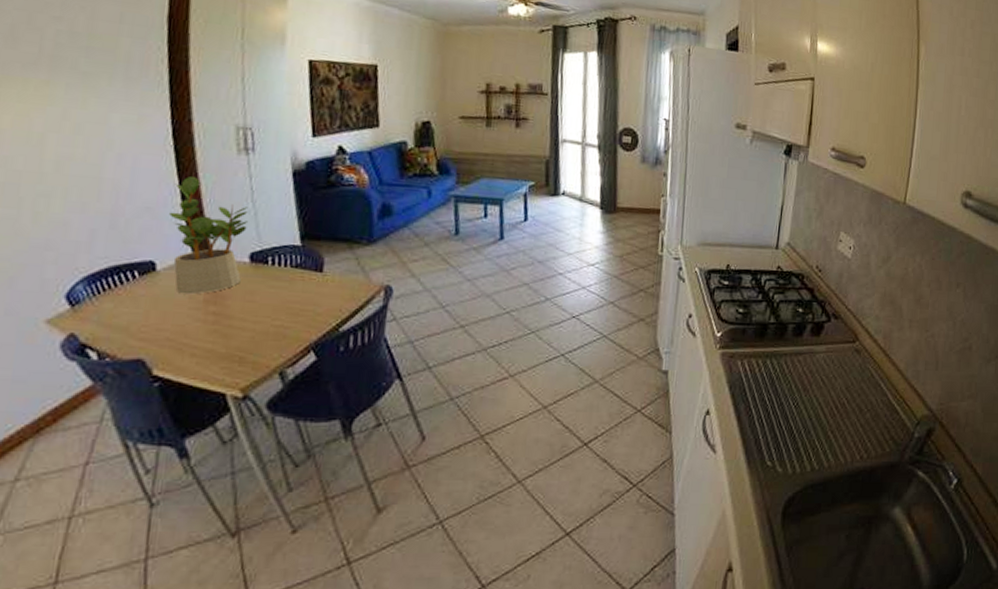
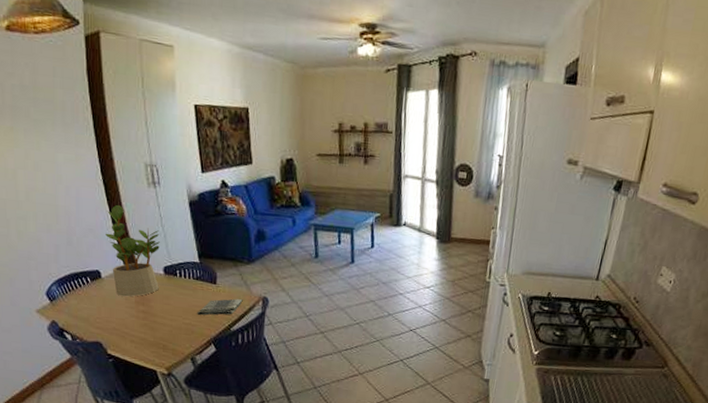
dish towel: none [292,290,358,315] -> present [197,299,243,316]

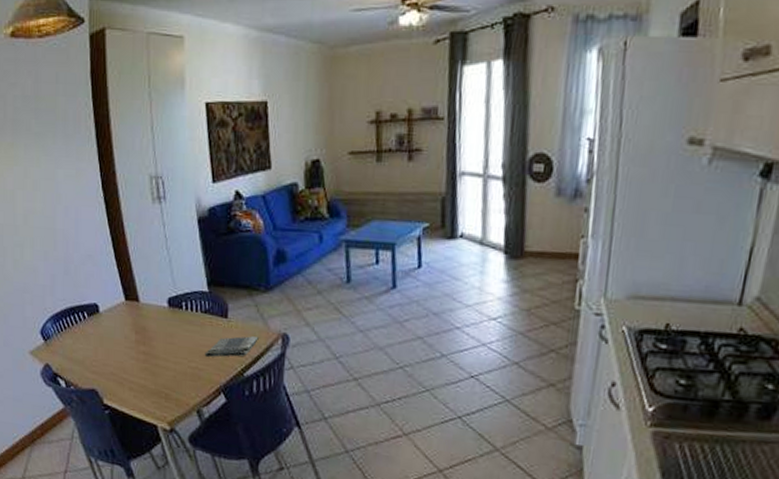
potted plant: present [106,204,160,297] -> none [105,225,165,335]

